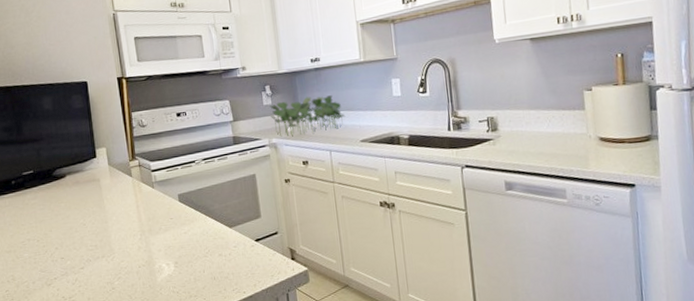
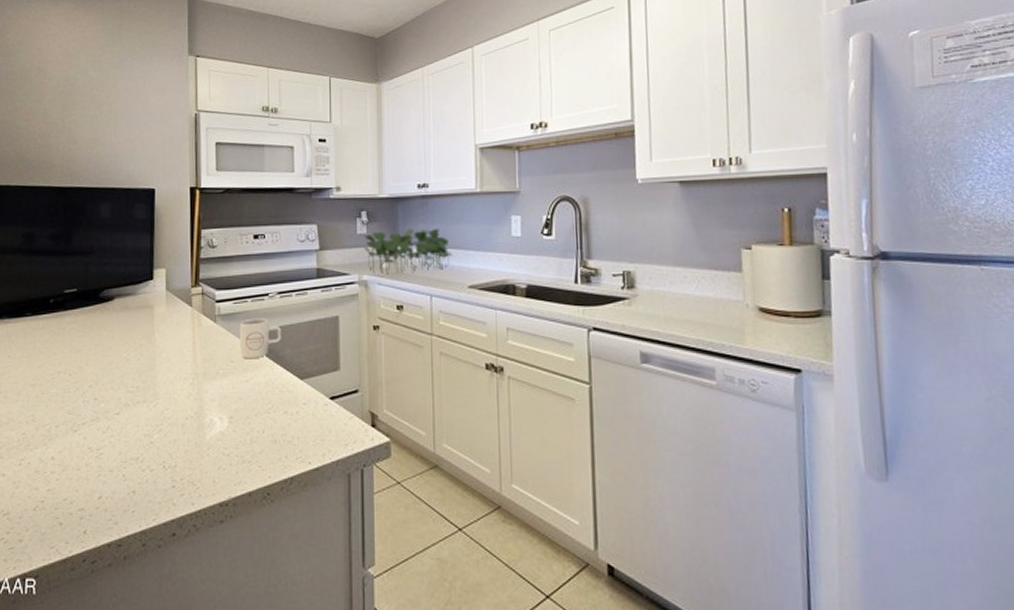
mug: none [173,181,211,216] -> present [239,318,282,359]

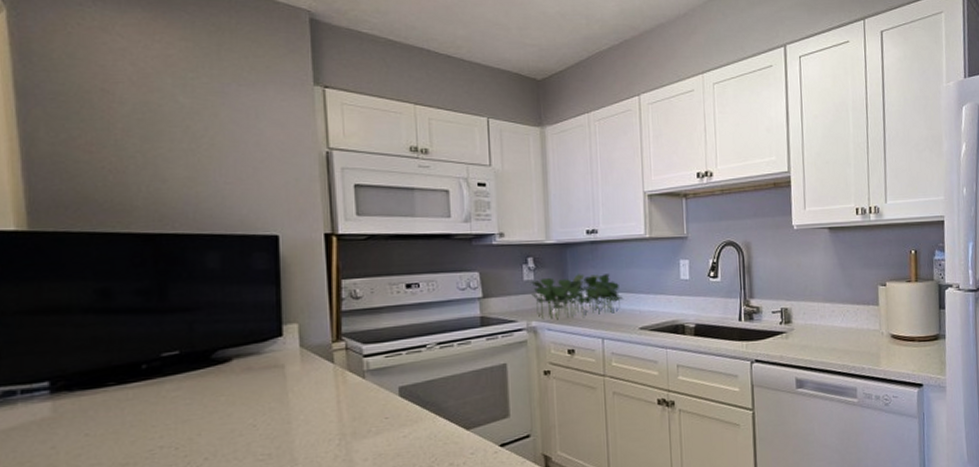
mug: present [239,318,282,359] -> none [393,370,444,414]

